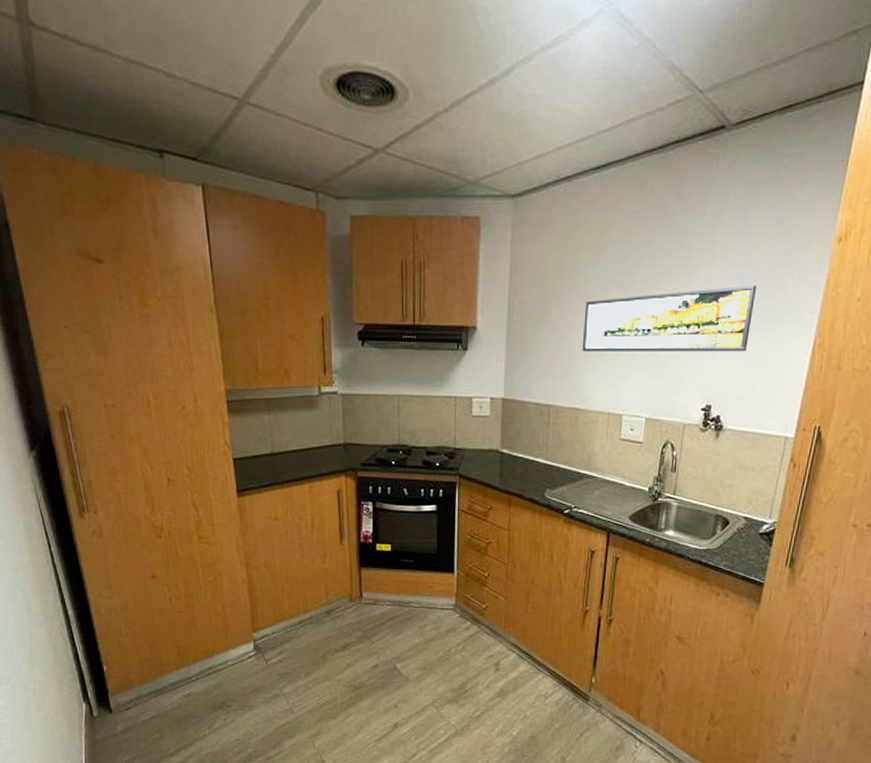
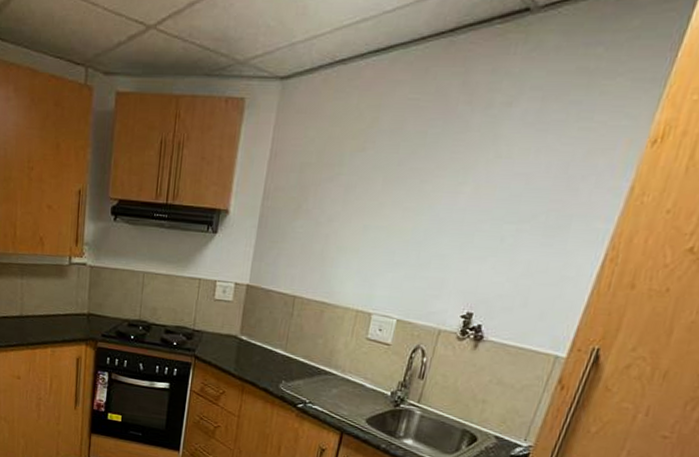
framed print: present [582,284,757,353] -> none [336,186,544,259]

